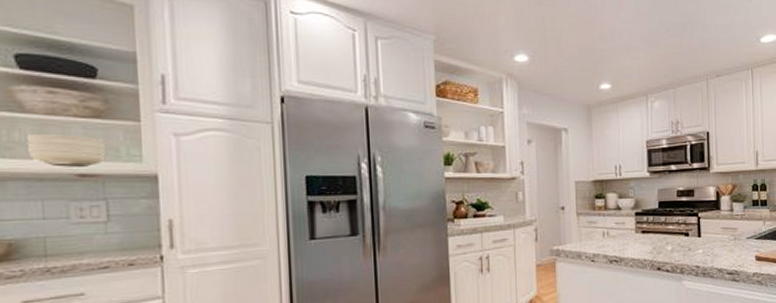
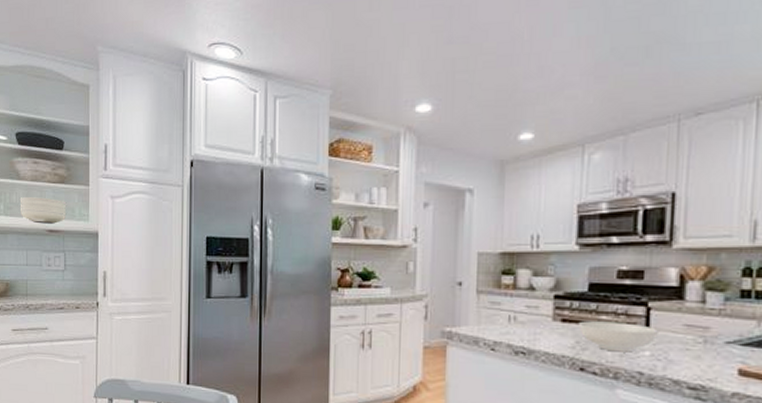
bowl: none [653,230,707,253] -> present [578,321,660,353]

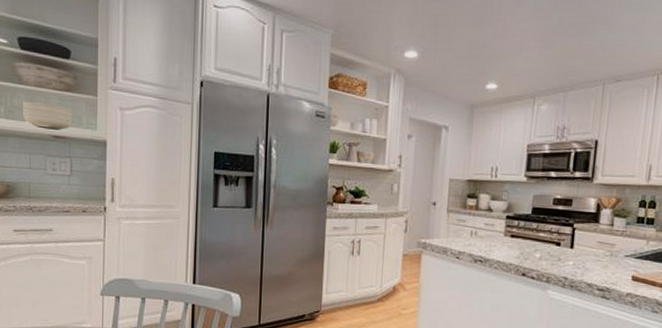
bowl: present [578,321,660,353] -> none [522,237,581,262]

